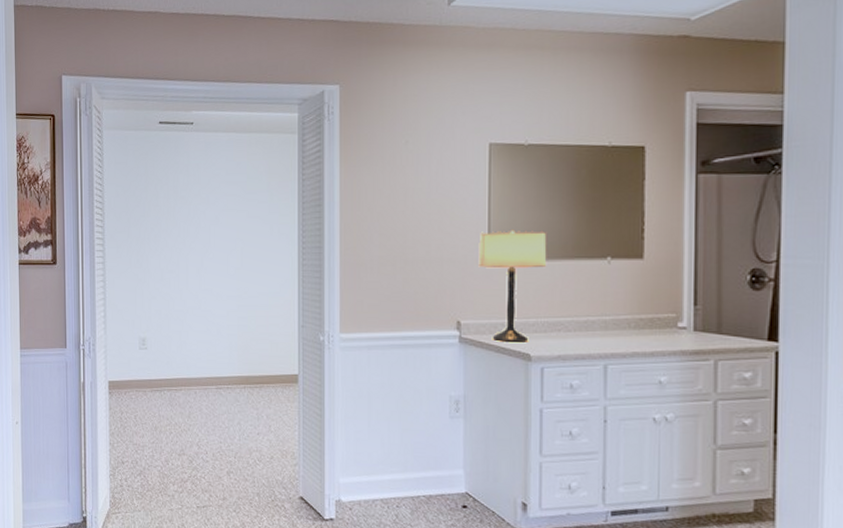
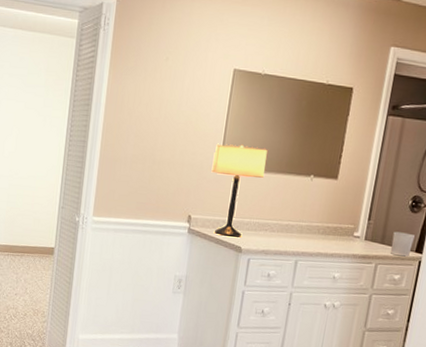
candle holder: none [732,316,764,348] -> present [390,231,416,257]

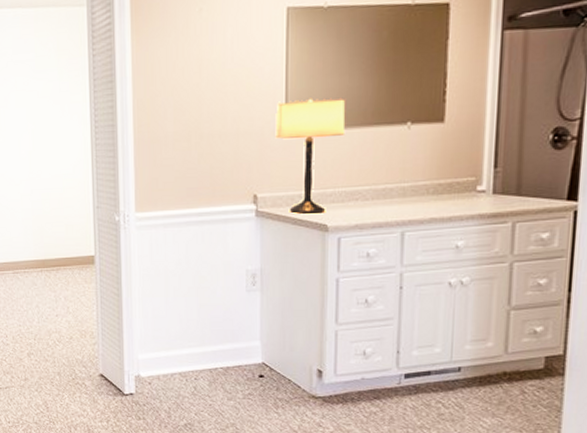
candle holder: present [390,231,416,257] -> none [530,176,565,208]

